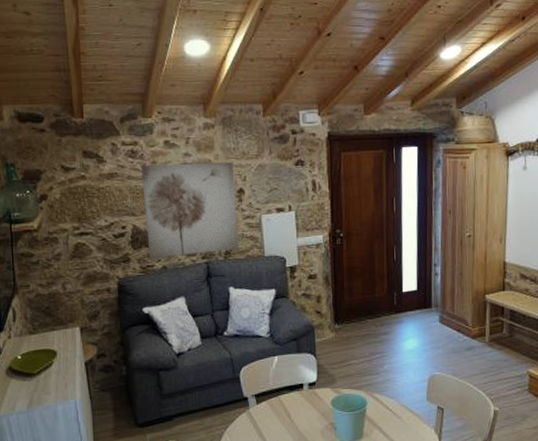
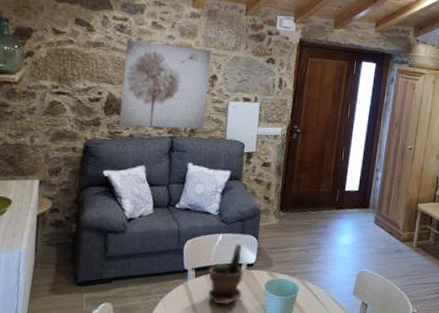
potted plant: none [269,363,308,428] -> present [207,243,244,304]

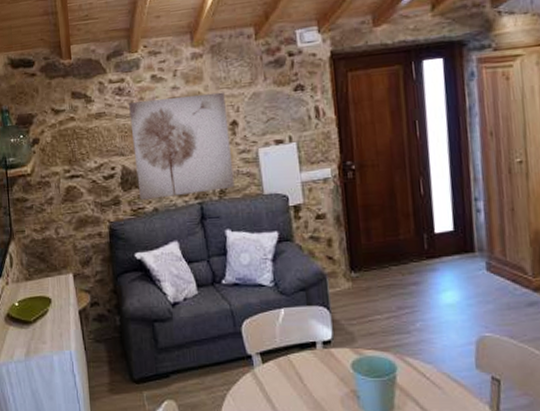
potted plant: present [207,243,244,304] -> none [276,317,324,393]

